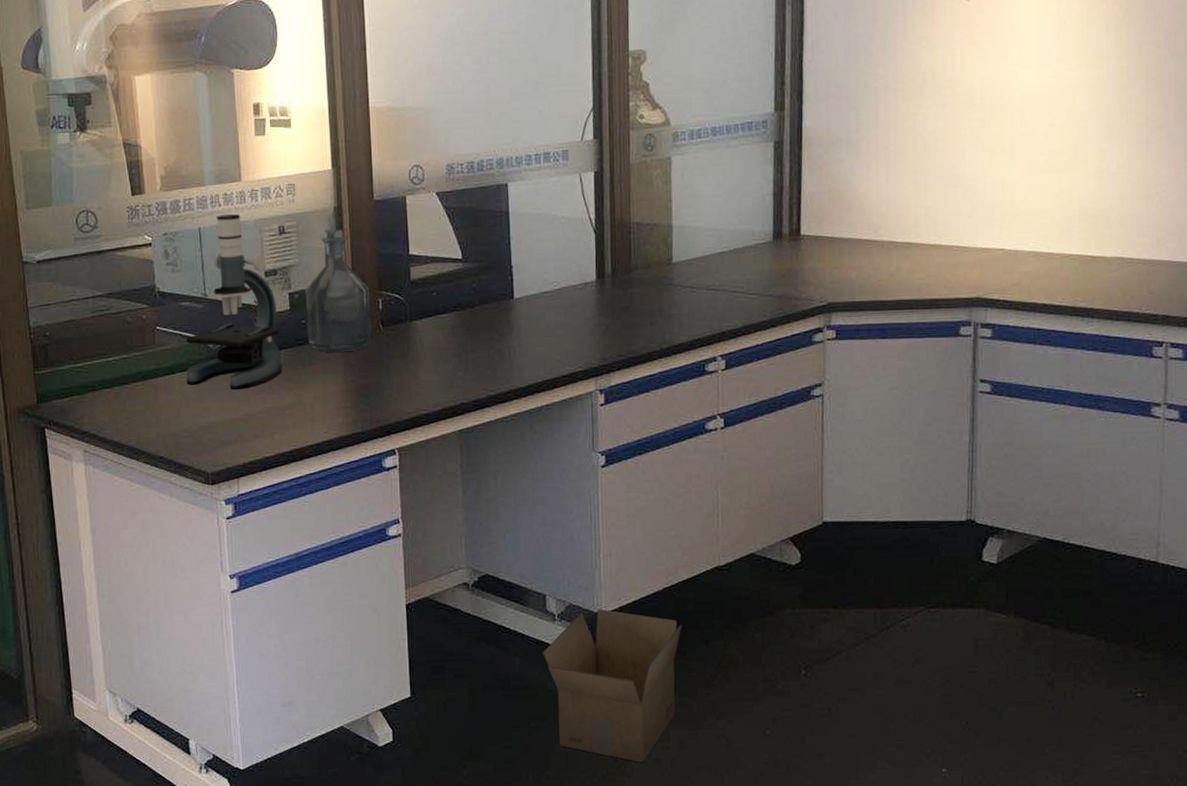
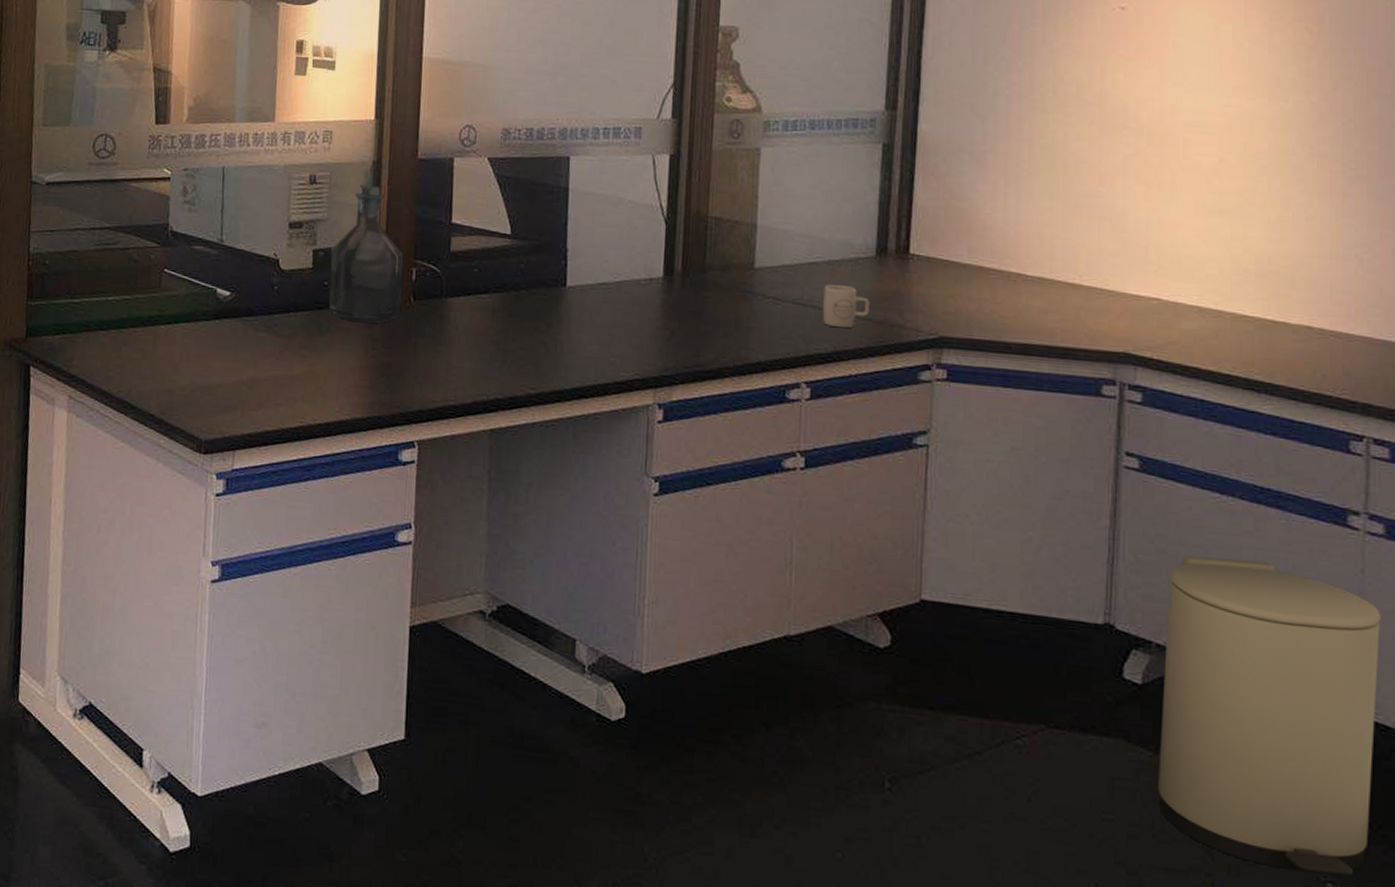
microscope: present [185,213,283,390] -> none [189,155,299,351]
cardboard box: present [543,609,682,763] -> none [566,666,739,868]
mug: none [731,269,770,306] -> present [822,284,870,329]
pedal bin: none [1011,453,1177,688] -> present [1158,555,1381,878]

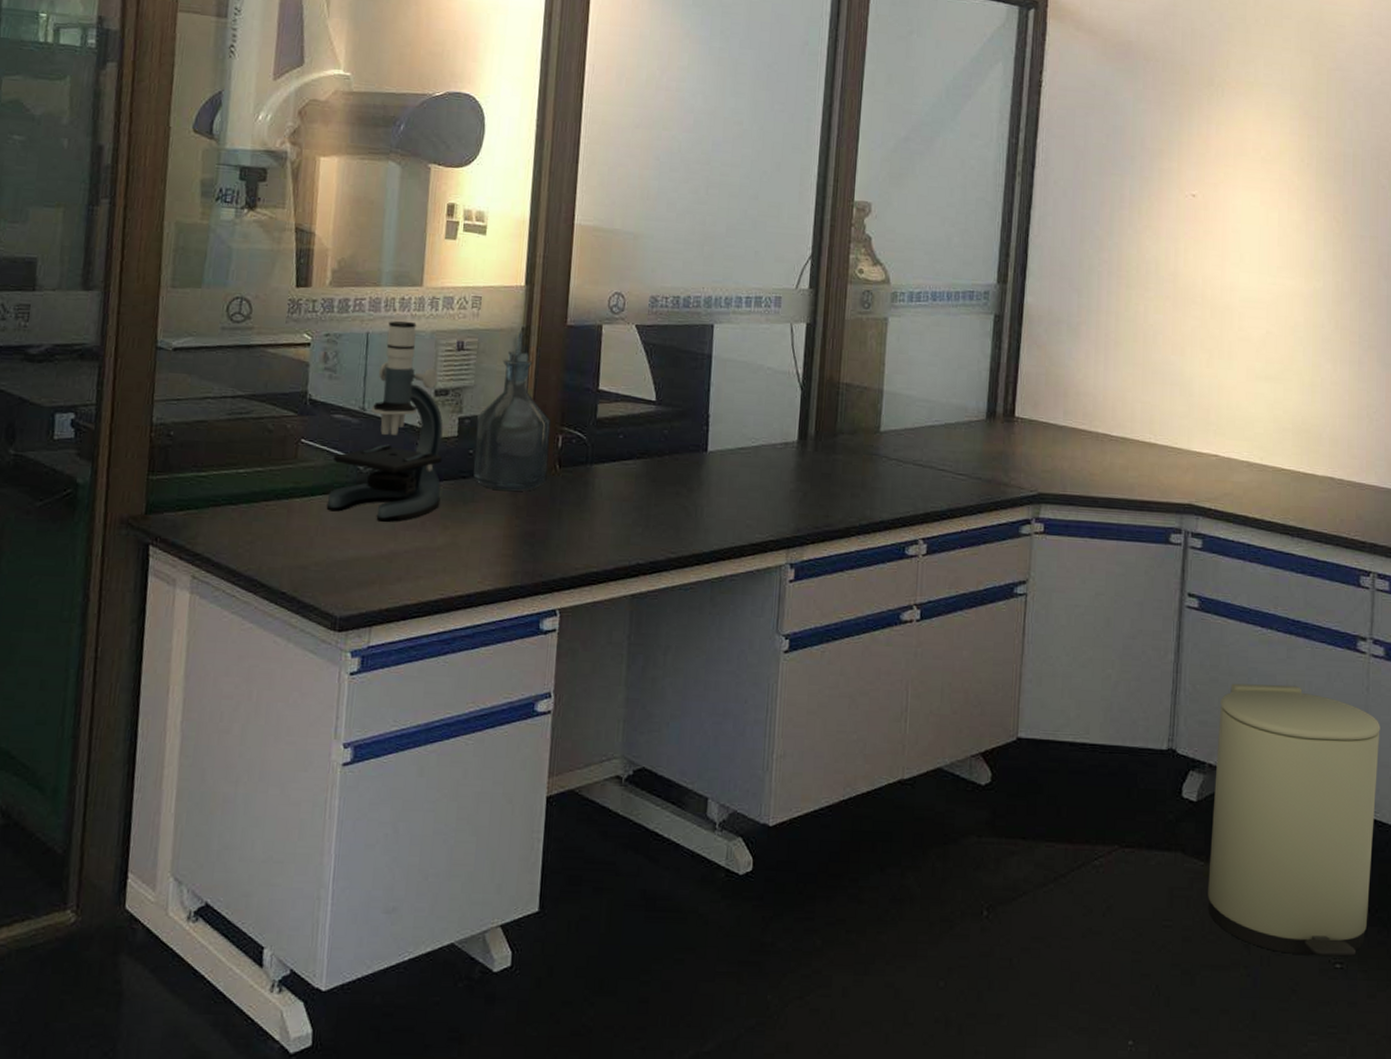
microscope: none [189,155,299,351] -> present [326,320,443,522]
mug: present [822,284,870,329] -> none [938,446,980,487]

